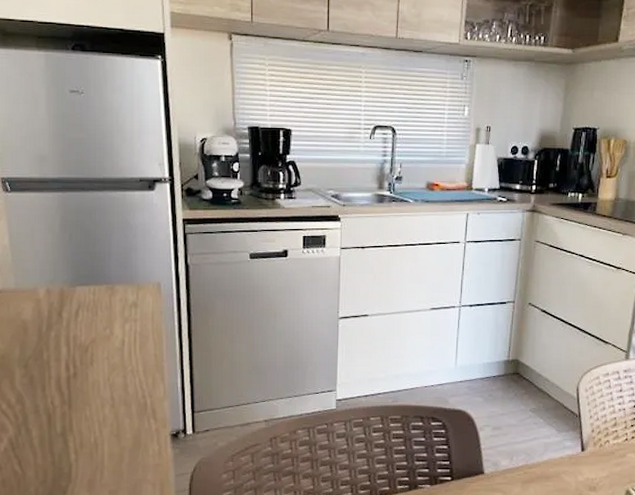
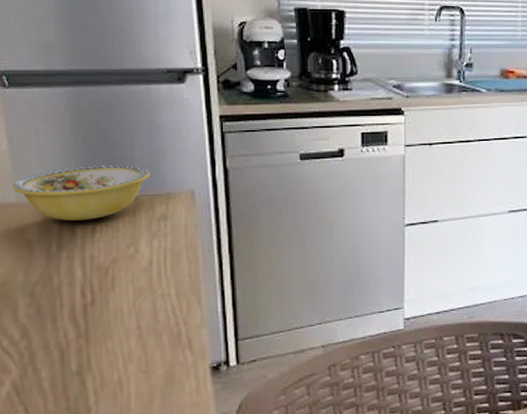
ceramic bowl: none [12,259,124,306] -> present [12,165,150,221]

